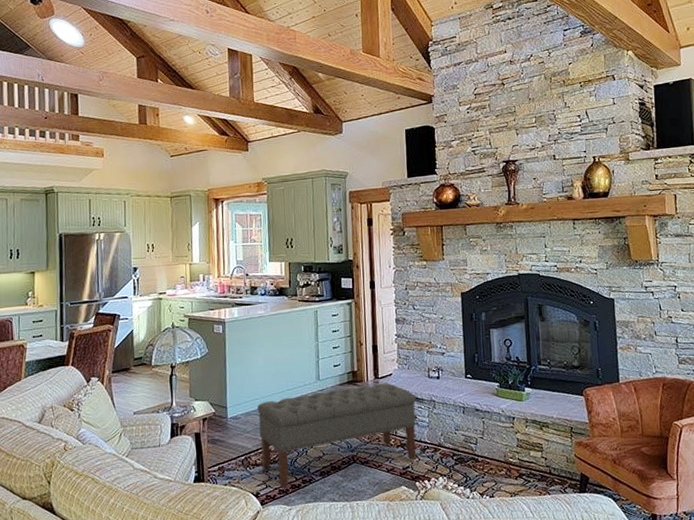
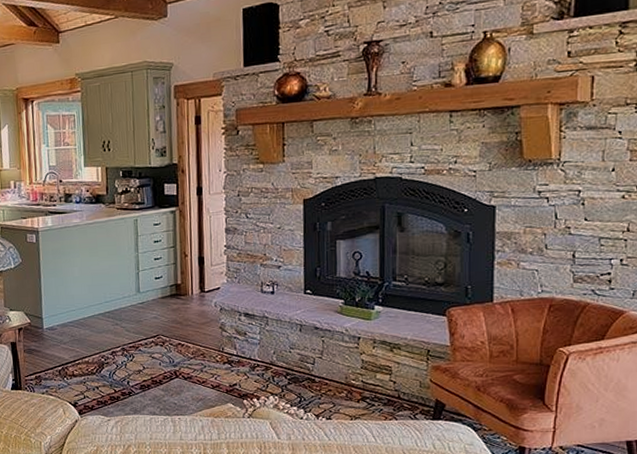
bench: present [257,383,417,488] -> none [74,297,247,399]

